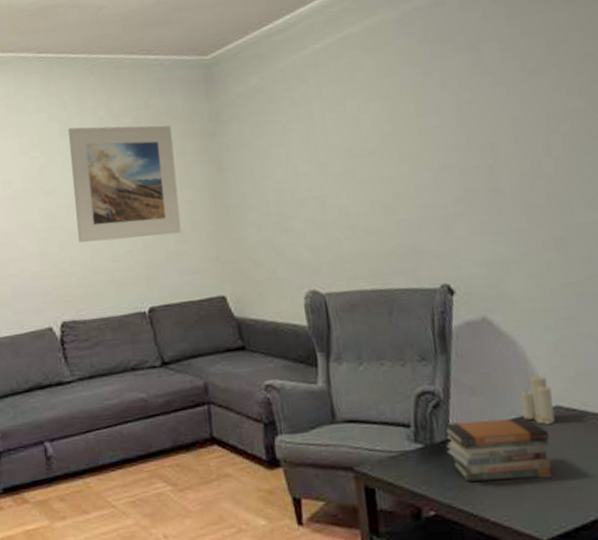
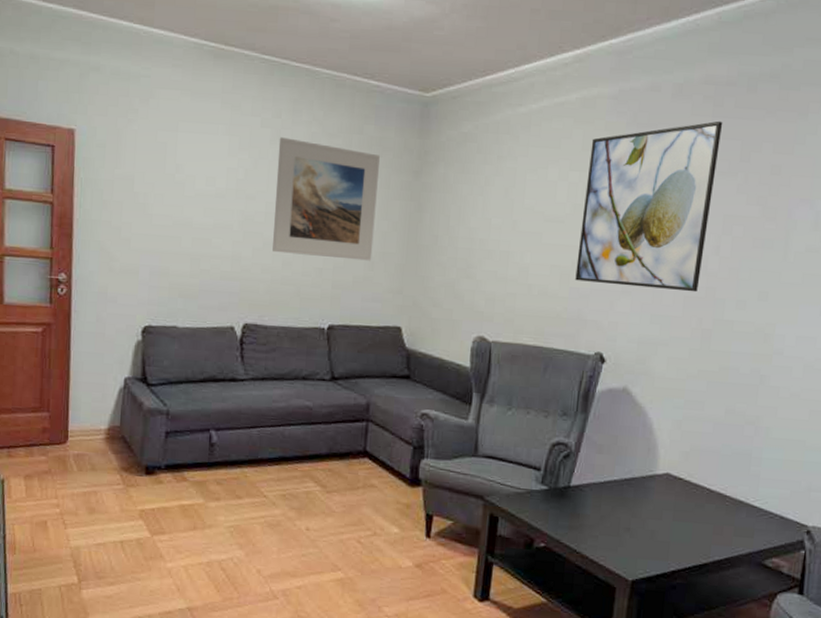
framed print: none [385,20,539,213] -> present [575,120,723,292]
book stack: present [444,417,553,482] -> none [566,472,656,531]
candle: present [521,374,555,425] -> none [637,444,667,487]

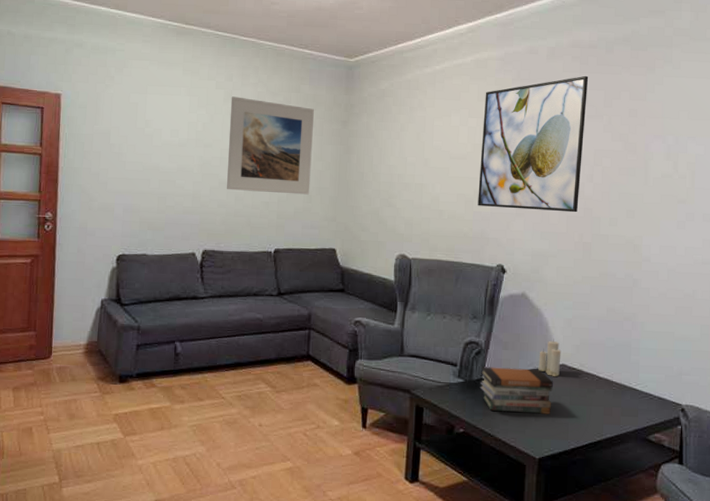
book stack: none [566,472,656,531] -> present [479,366,554,414]
candle: none [637,444,667,487] -> present [538,339,561,376]

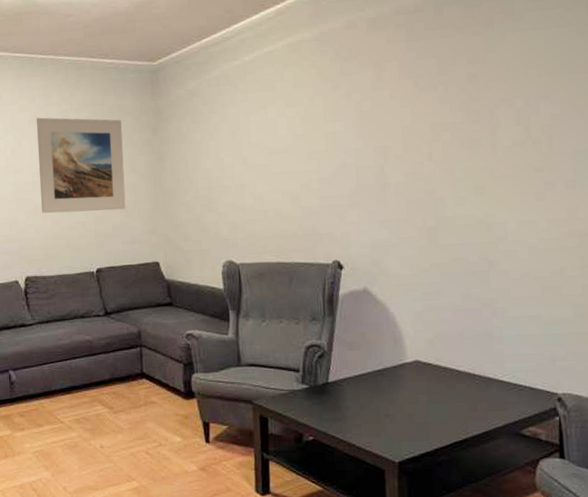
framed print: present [478,75,589,213] -> none [302,44,419,201]
book stack: present [479,366,554,414] -> none [326,368,408,416]
candle: present [538,339,561,376] -> none [388,335,414,374]

